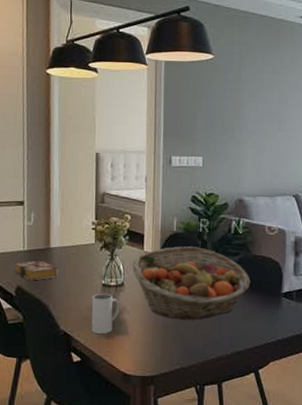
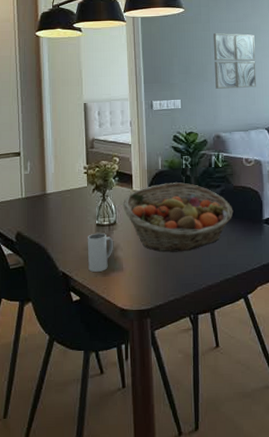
book: present [15,260,59,281] -> none [14,206,55,226]
wall art: none [242,85,290,150] -> present [213,32,257,89]

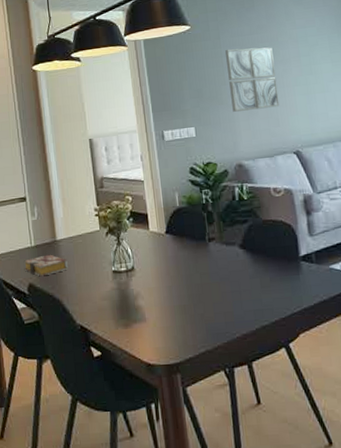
book: none [14,206,55,226] -> present [24,254,68,277]
mug: present [87,232,113,272] -> none [104,280,133,324]
fruit basket: present [122,182,233,253] -> none [139,219,265,299]

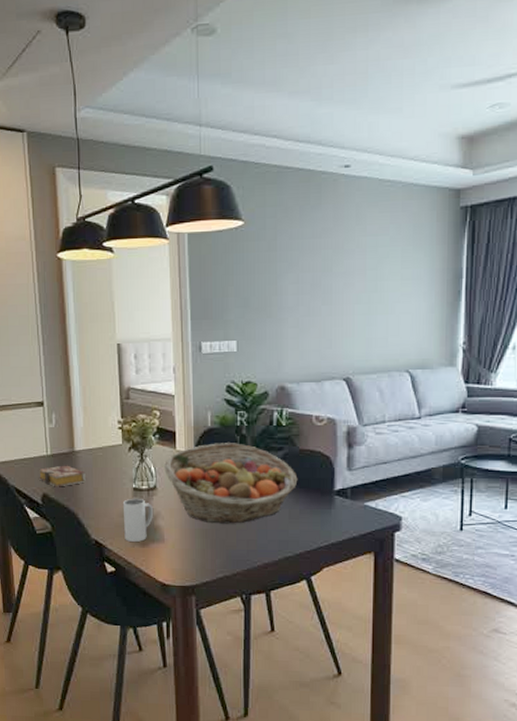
mug: none [104,280,133,324] -> present [122,498,153,542]
fruit basket: none [139,219,265,299] -> present [163,443,298,524]
wall art: present [225,47,280,112] -> none [281,253,335,327]

